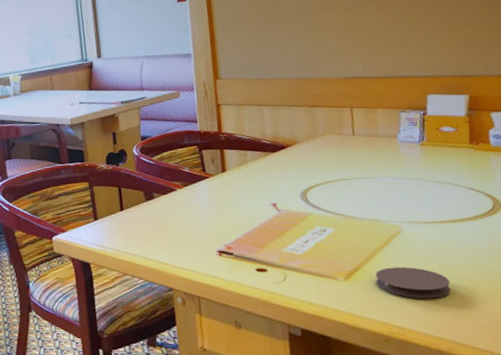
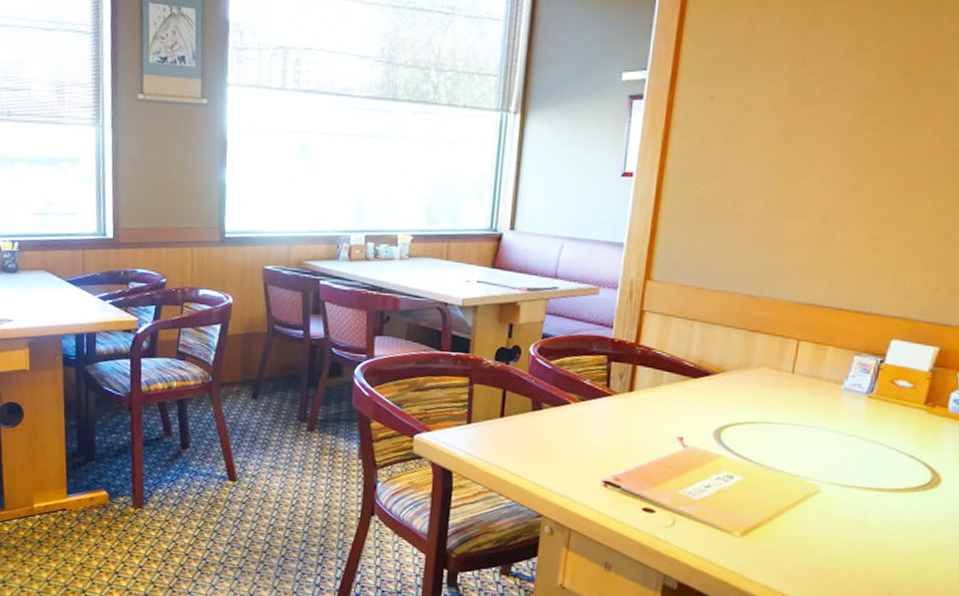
coaster: present [375,266,451,299] -> none [774,529,859,572]

